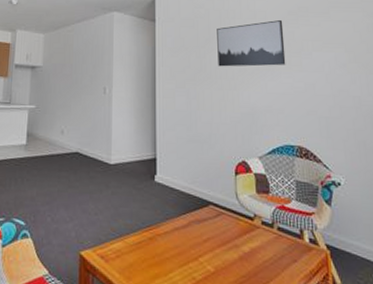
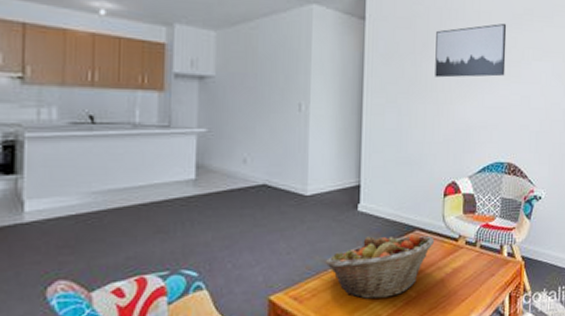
fruit basket: none [127,206,230,269] -> present [325,233,435,299]

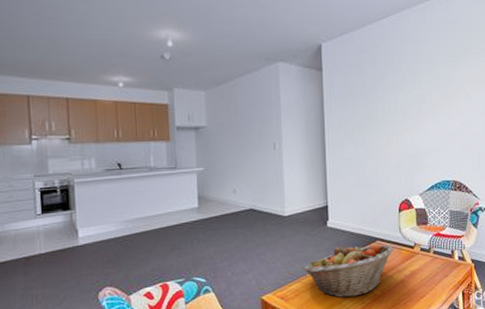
wall art: present [435,23,507,78] -> none [383,61,446,113]

